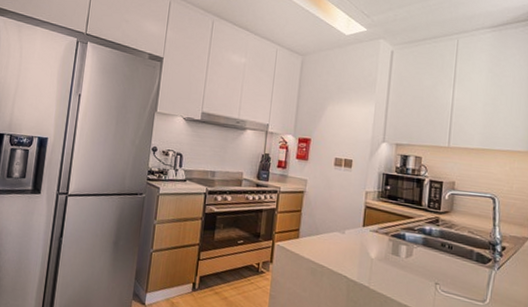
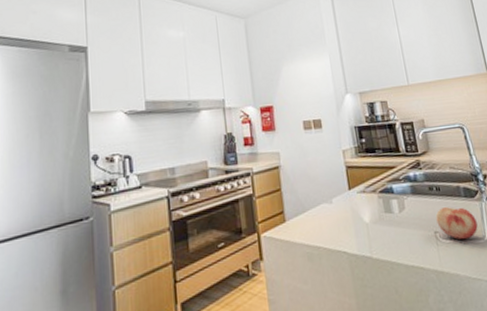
fruit: none [440,264,482,298] -> present [435,207,478,240]

